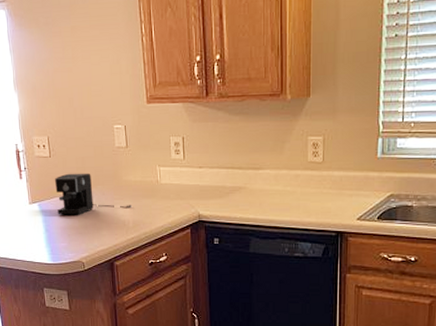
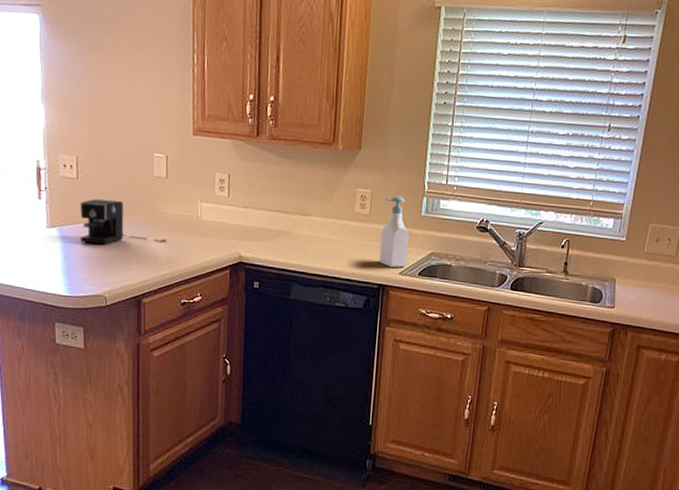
soap bottle: none [335,139,365,213] -> present [379,195,409,268]

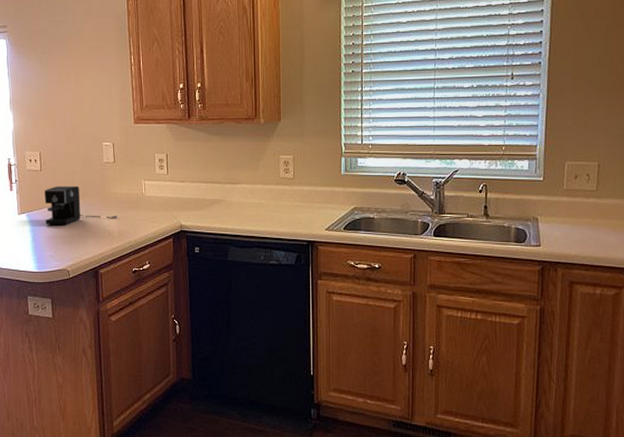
soap bottle: present [379,195,409,268] -> none [305,158,332,224]

